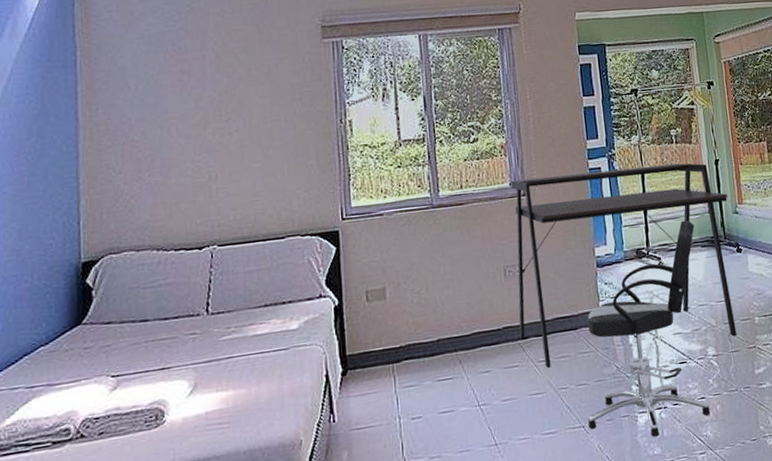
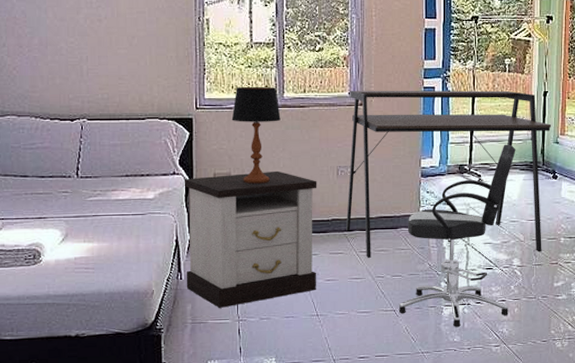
nightstand: none [332,279,492,452] -> present [184,170,317,308]
table lamp: none [382,186,438,298] -> present [231,86,281,184]

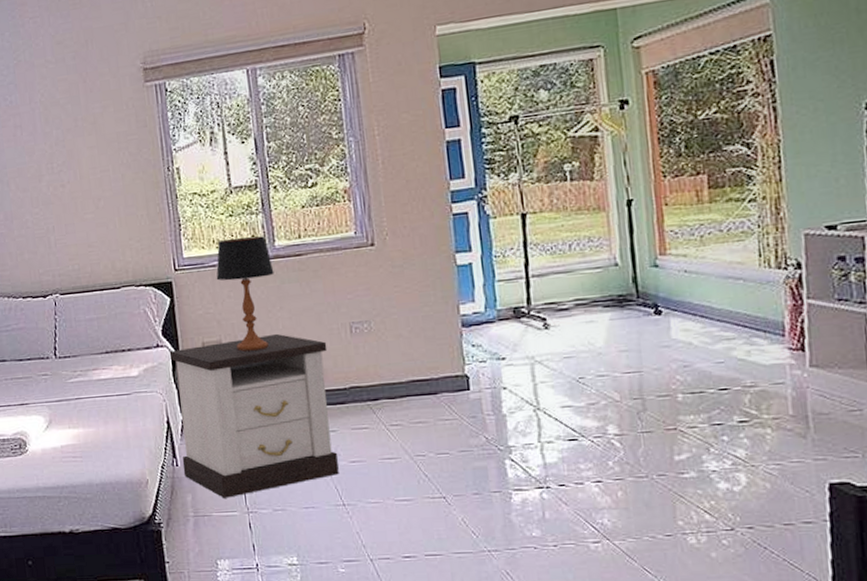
desk: present [346,90,552,258] -> none [356,205,650,432]
office chair: present [398,144,516,327] -> none [450,274,609,518]

